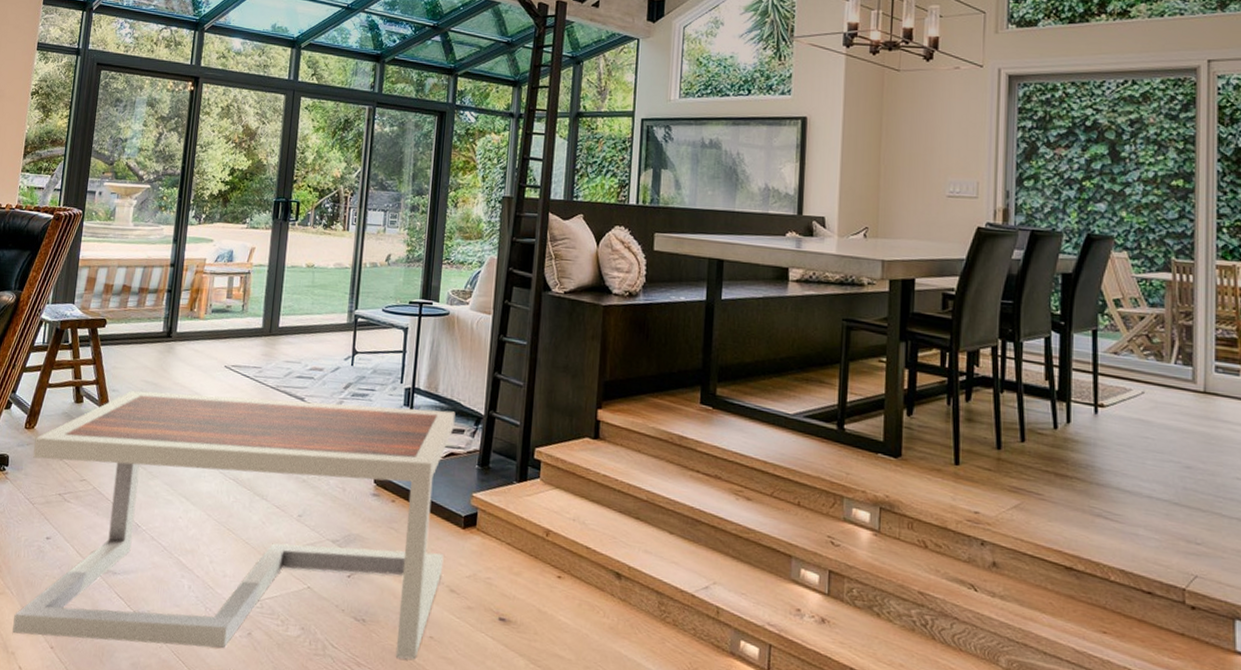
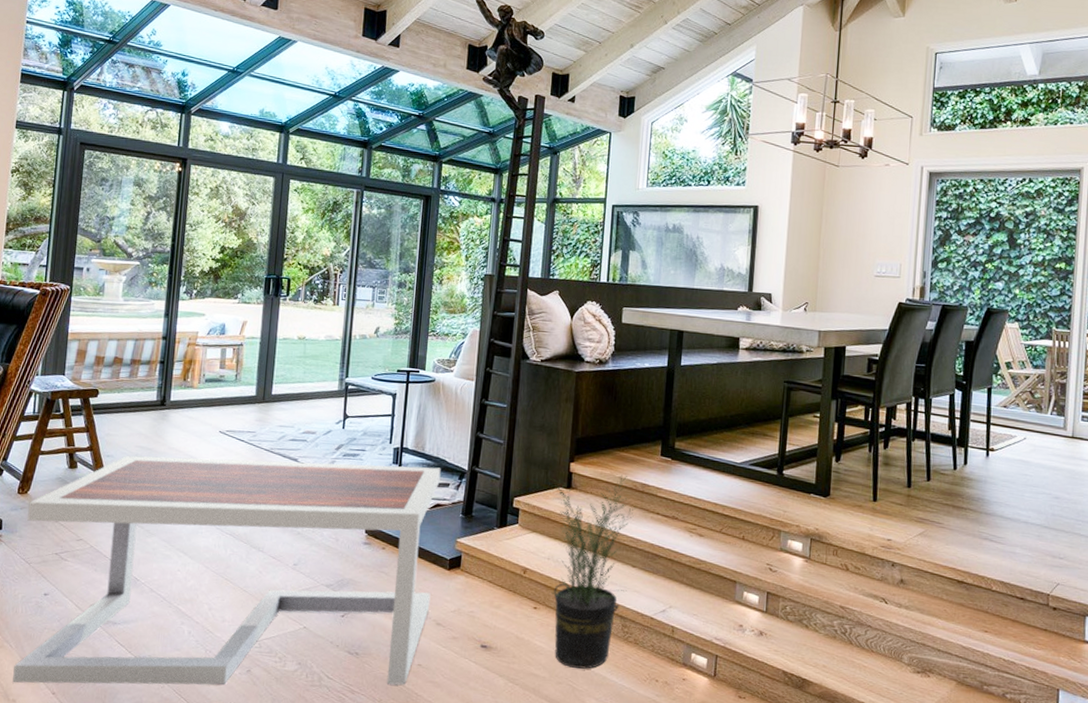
potted plant: none [574,424,672,653] -> present [549,474,636,669]

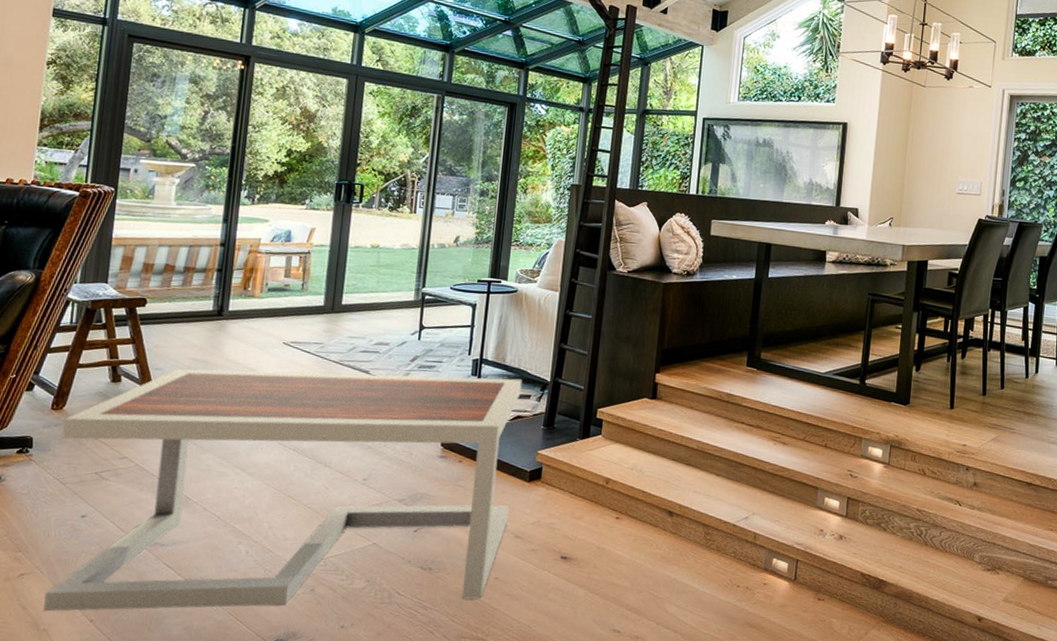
potted plant: present [549,474,636,669] -> none [634,385,721,577]

